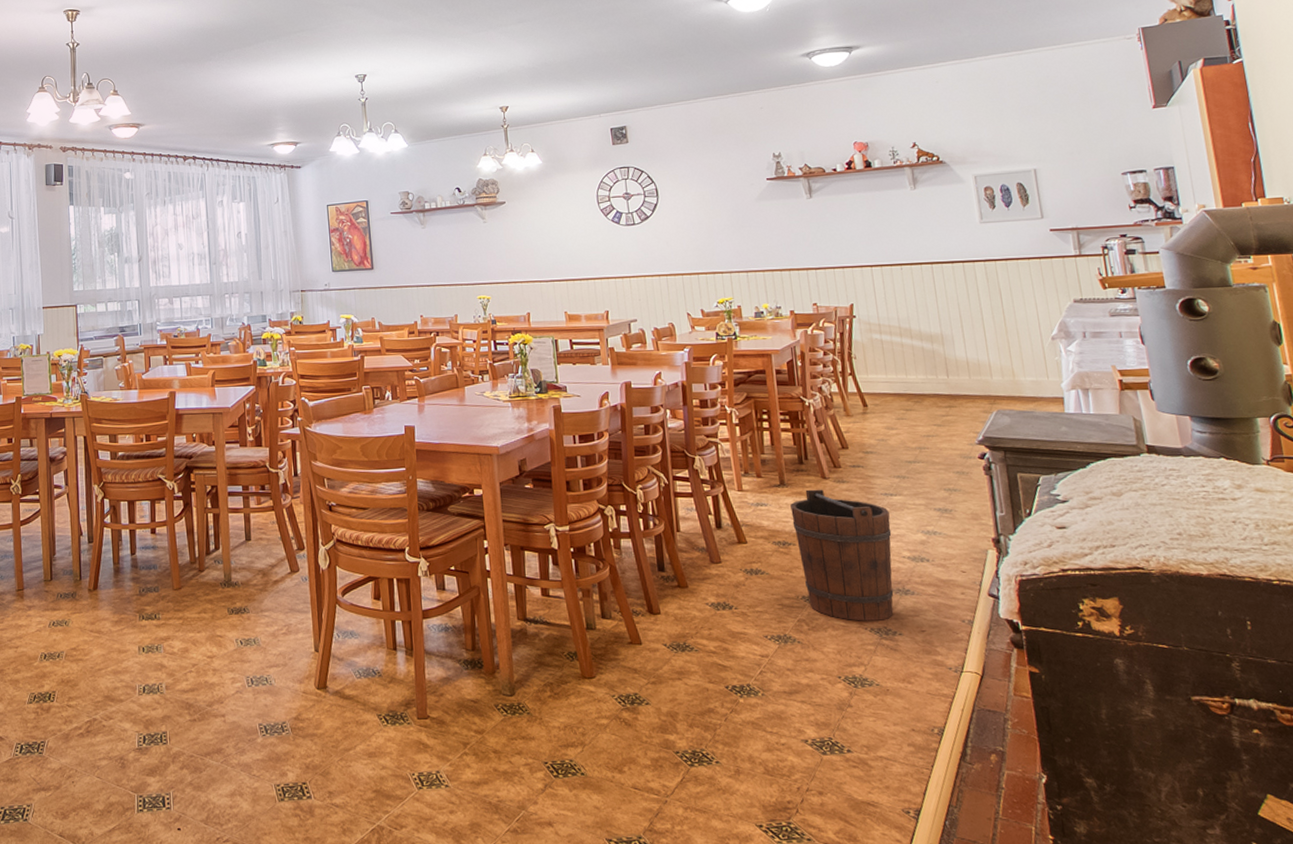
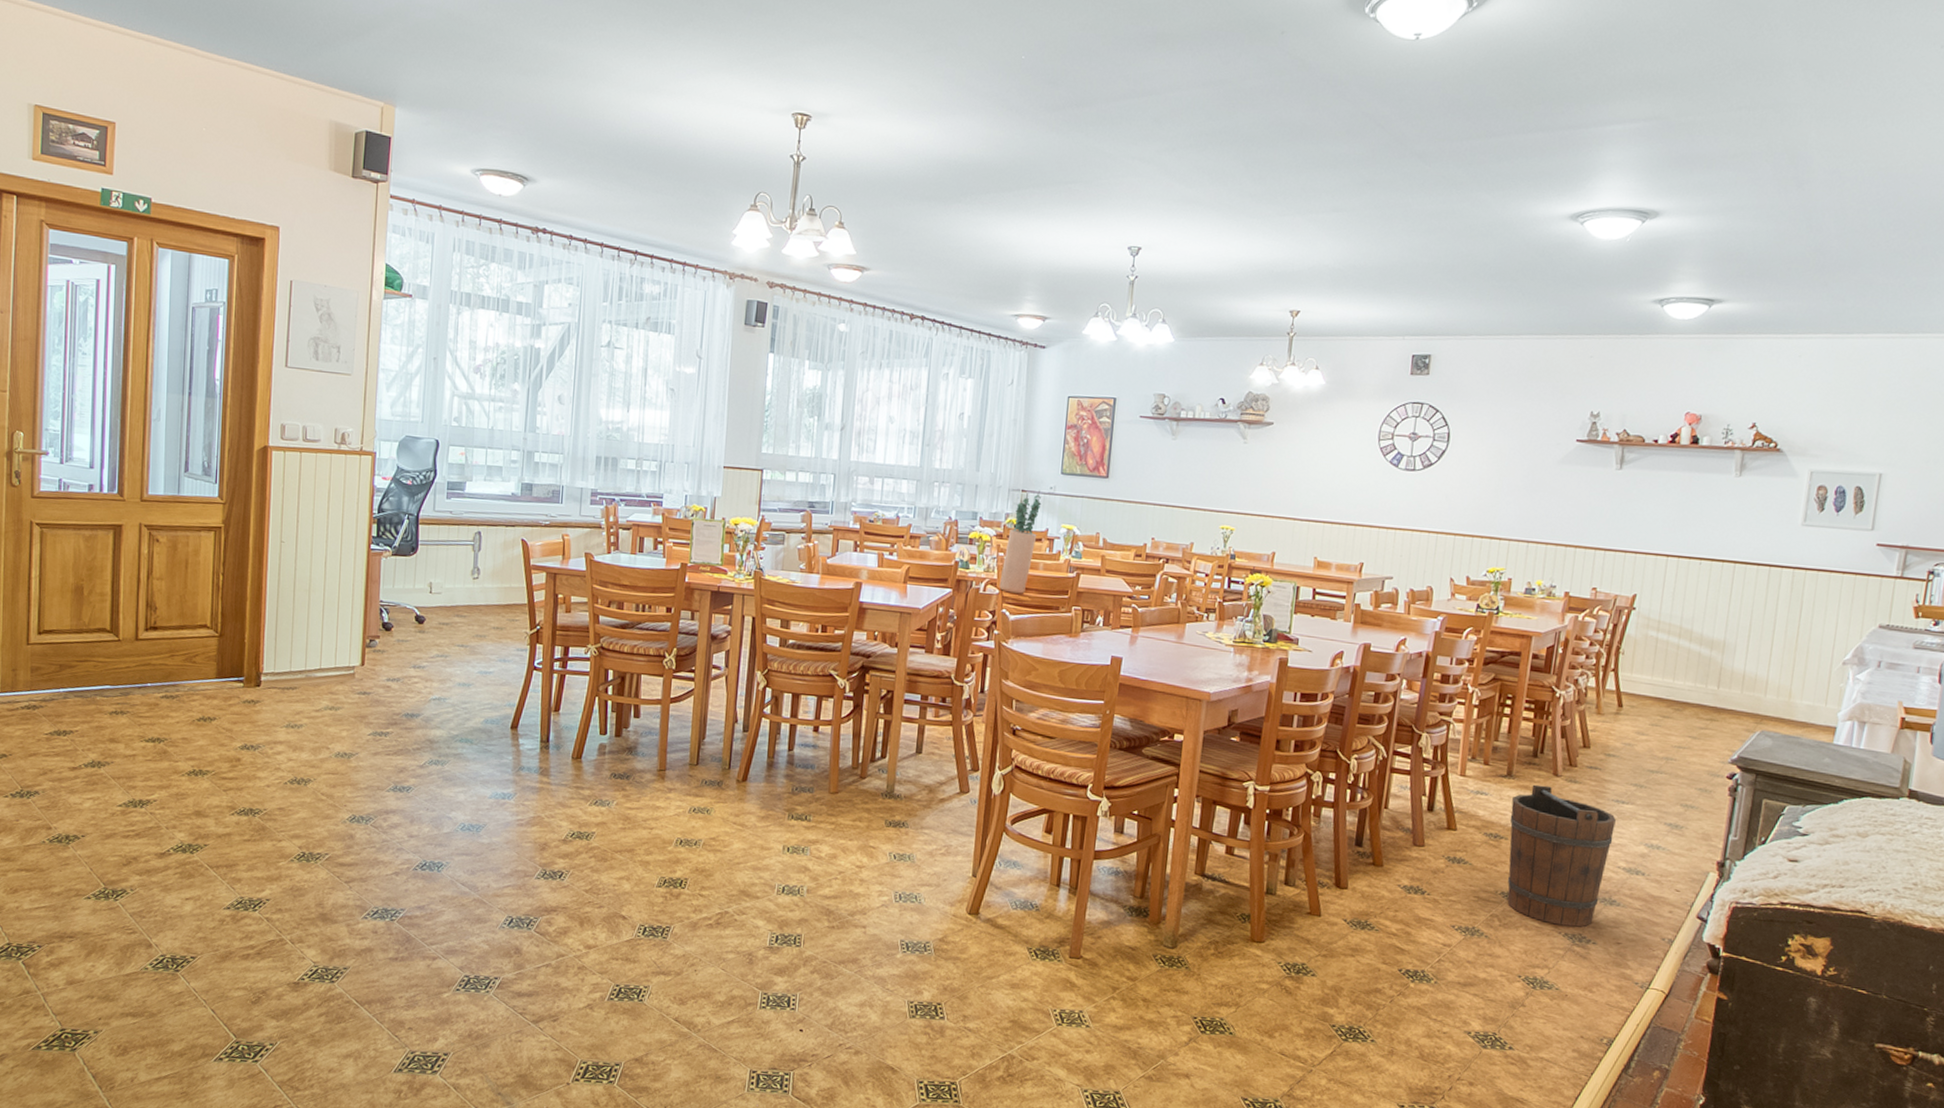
vase: none [295,288,321,382] -> present [999,490,1042,594]

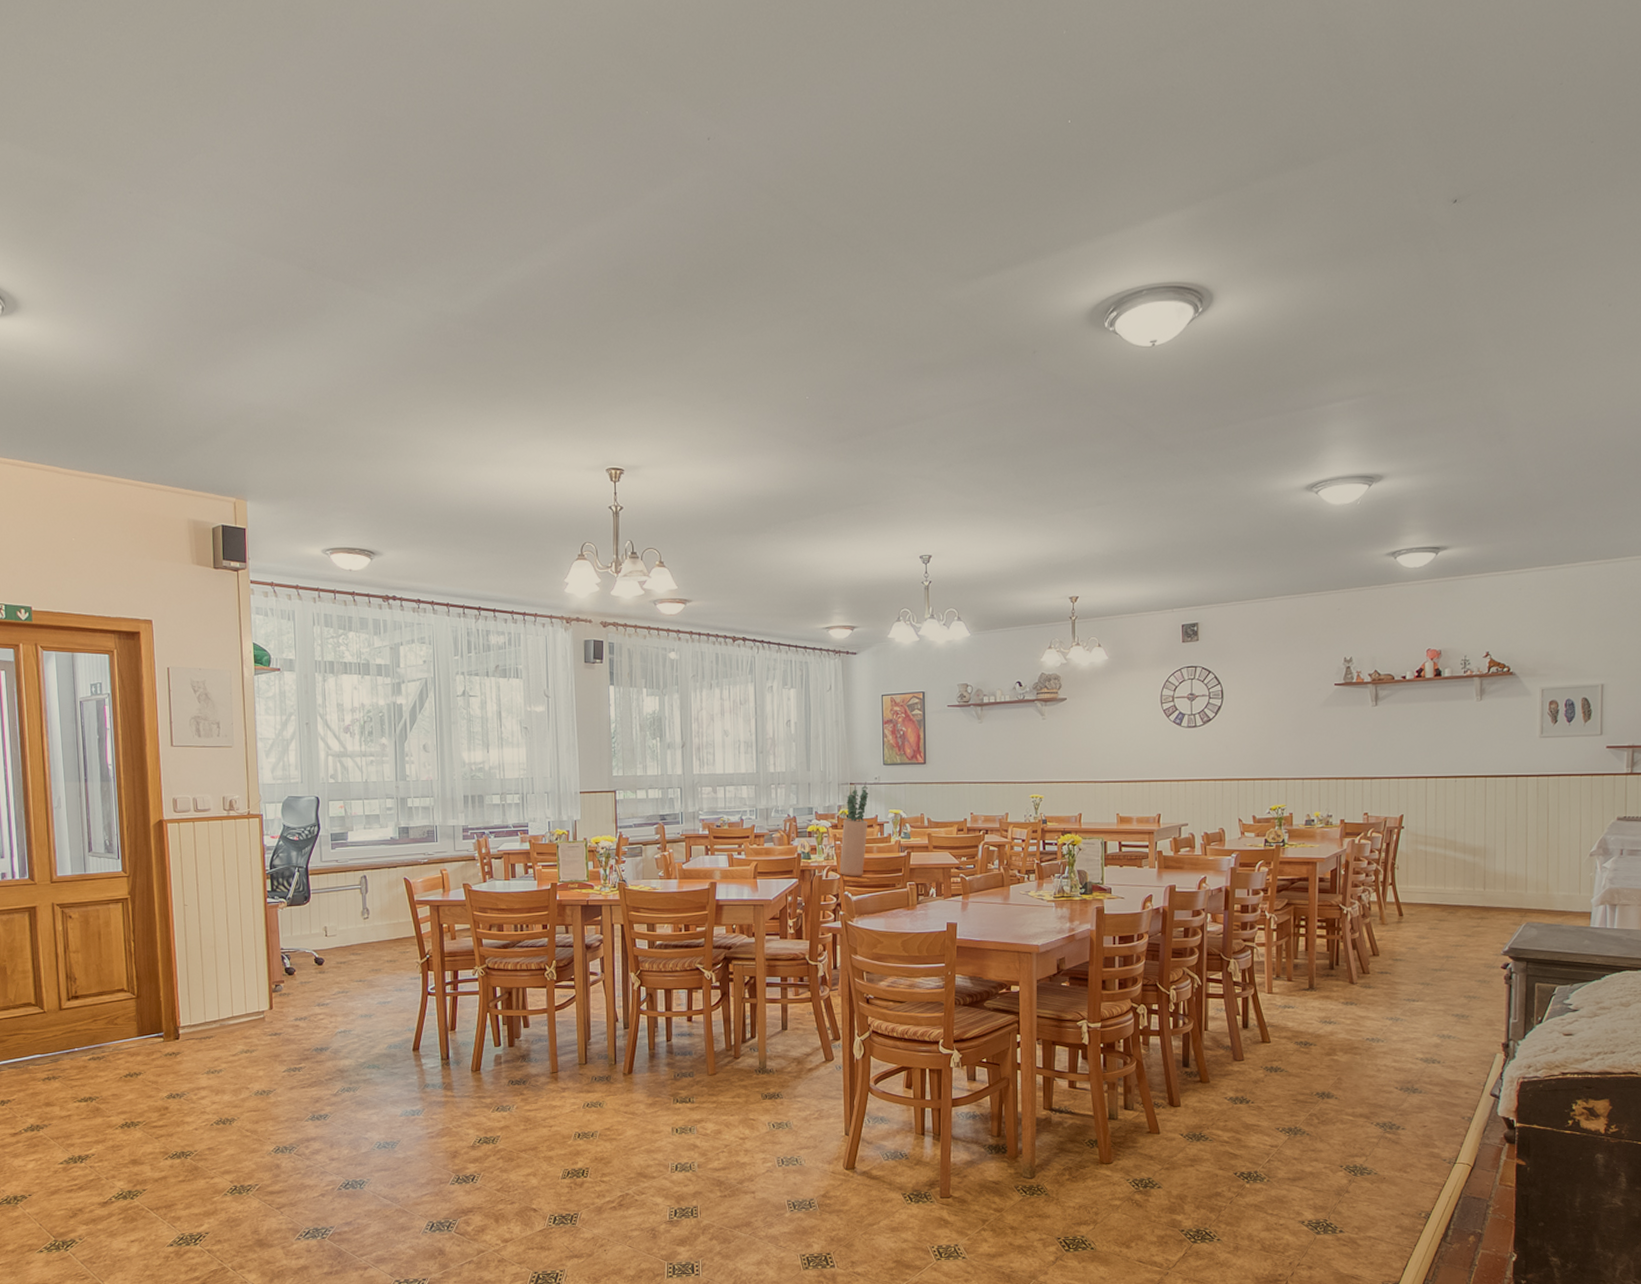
wooden bucket: present [1507,784,1616,927] -> none [1316,993,1409,1116]

